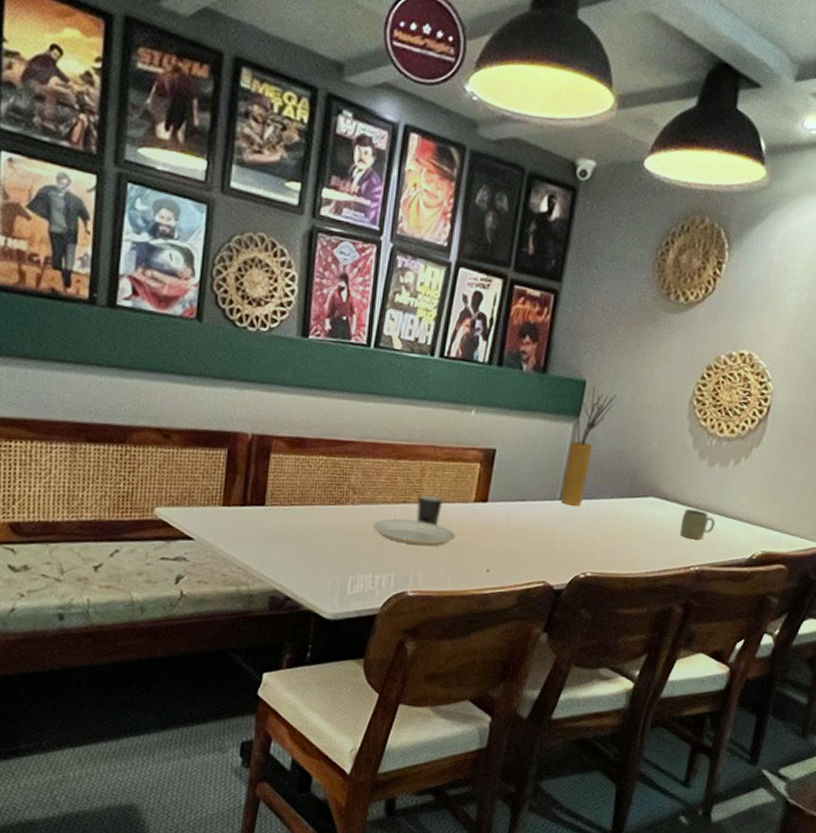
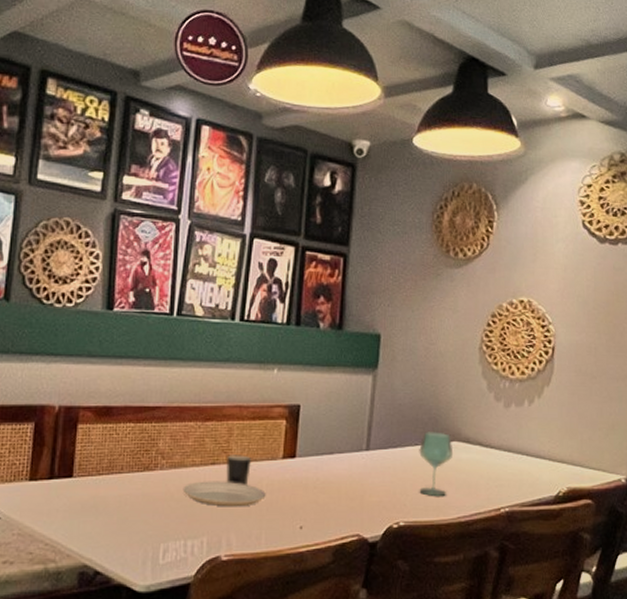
vase: present [560,386,617,506] -> none [366,339,411,455]
wine glass: none [610,485,649,551] -> present [419,432,454,496]
mug: present [679,508,716,540] -> none [485,450,519,480]

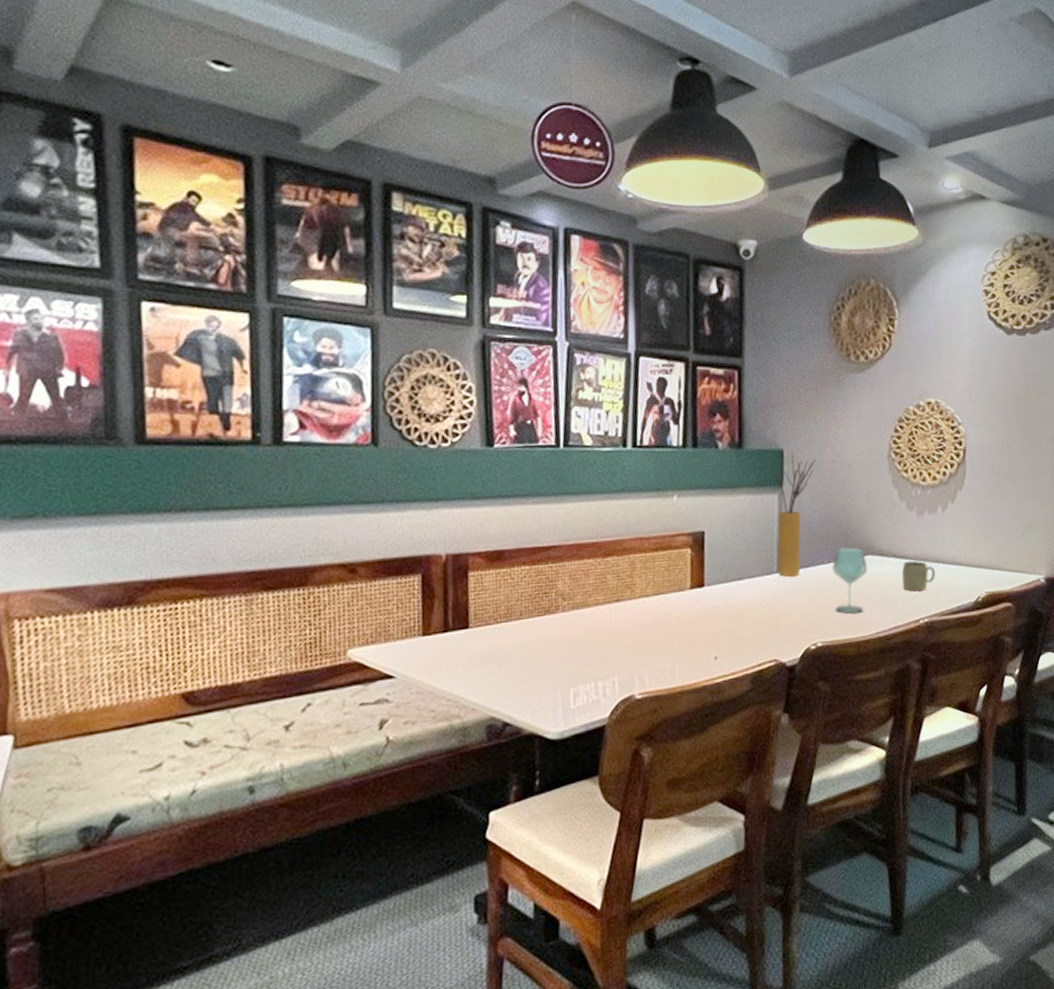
plate: present [182,481,266,507] -> none [588,617,676,644]
mug: present [225,455,251,485] -> none [630,588,658,621]
vase: none [366,339,411,455] -> present [773,454,816,577]
mug: none [485,450,519,480] -> present [901,560,936,592]

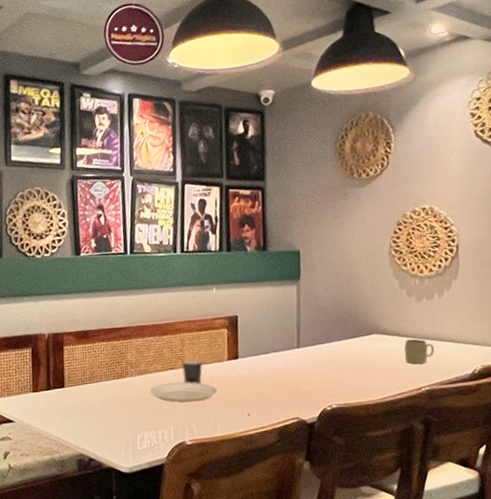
plate: none [588,617,676,644] -> present [150,382,217,402]
mug: none [630,588,658,621] -> present [181,360,202,384]
vase: present [773,454,816,577] -> none [292,254,327,352]
wine glass: present [832,547,868,614] -> none [343,327,374,382]

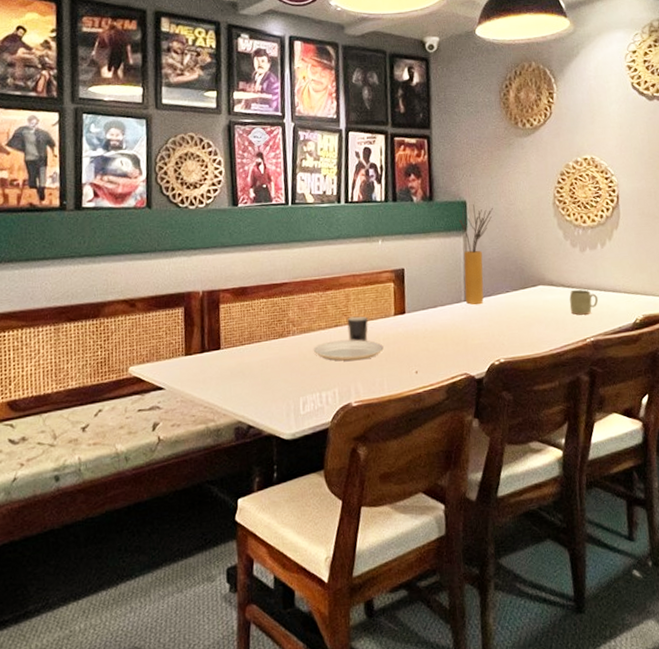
vase: none [292,254,327,352] -> present [459,204,493,305]

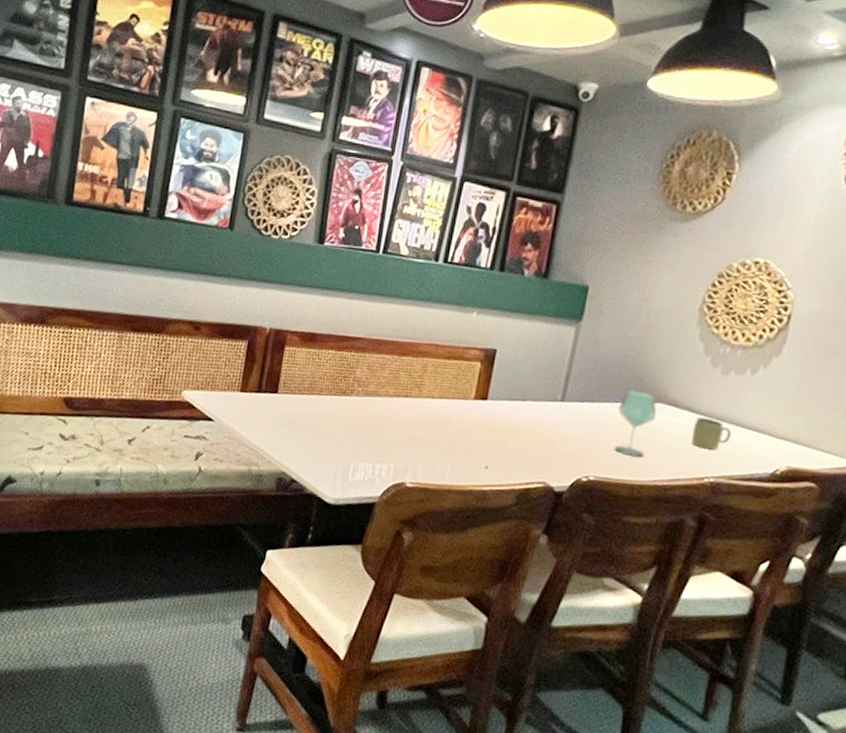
plate: present [313,339,384,361] -> none [375,411,455,440]
mug: present [346,316,368,342] -> none [417,390,443,420]
vase: present [459,204,493,305] -> none [561,291,621,408]
wine glass: none [510,279,540,334] -> present [614,390,657,457]

